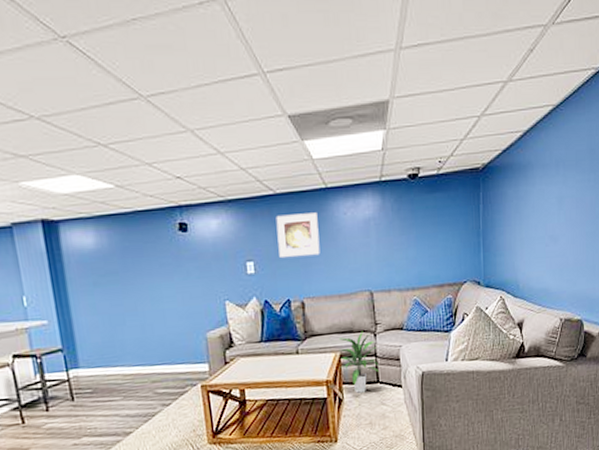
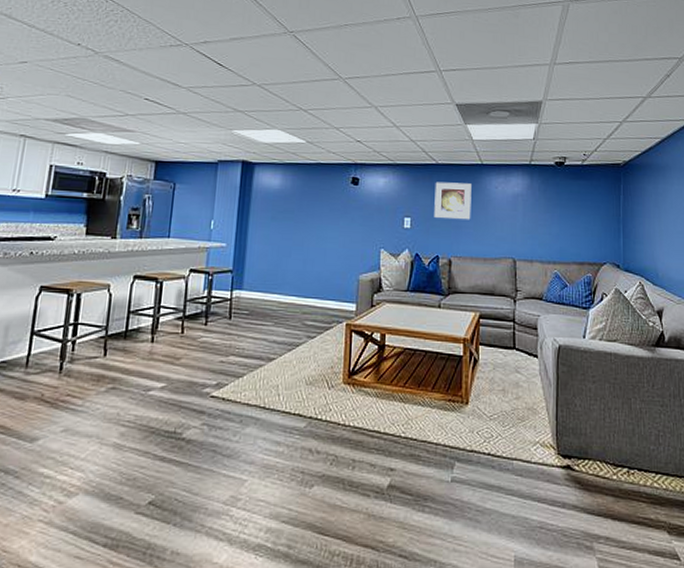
indoor plant: present [339,331,380,393] -> none [477,295,517,357]

